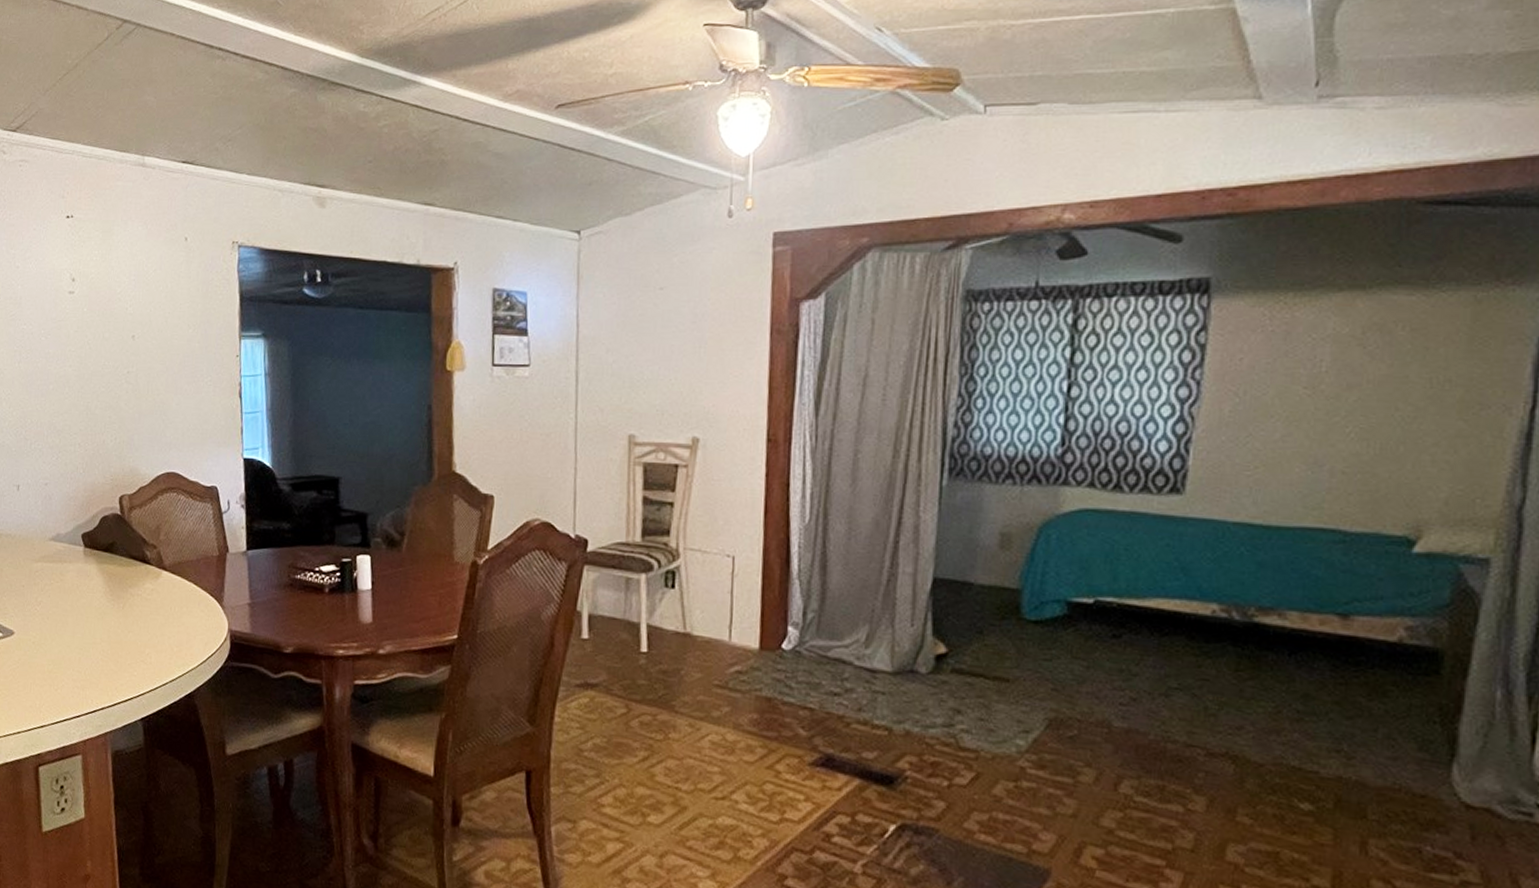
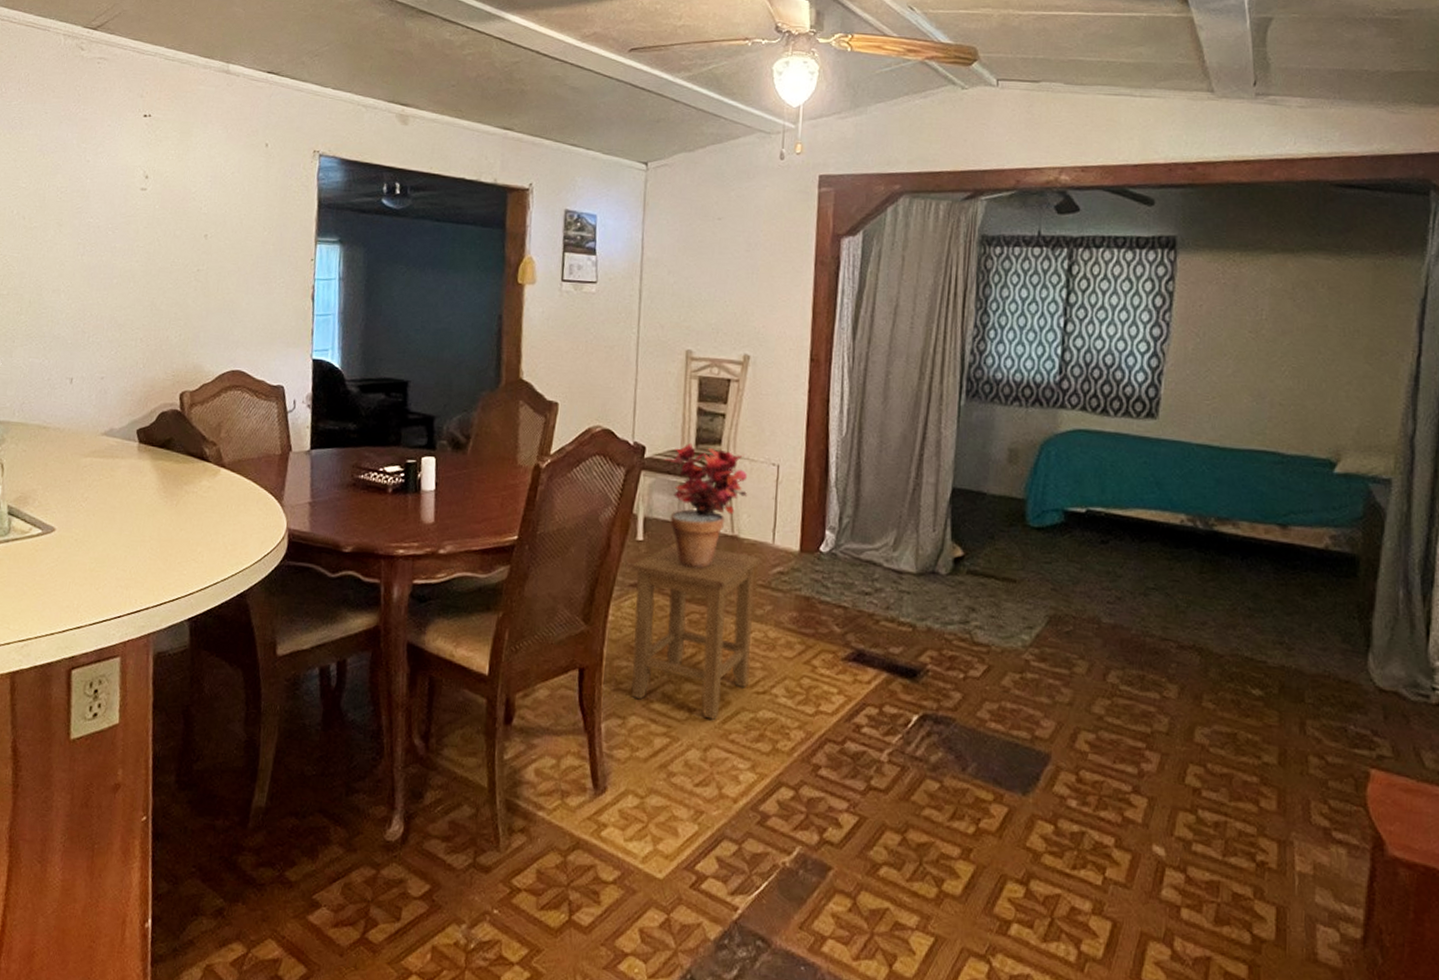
stool: none [577,641,717,825] -> present [631,542,761,720]
potted plant: none [607,534,701,668] -> present [663,442,748,568]

